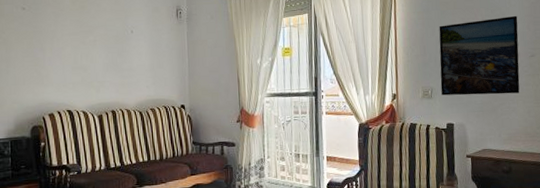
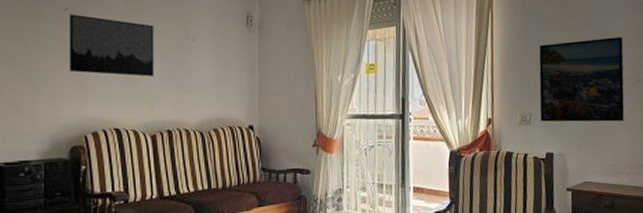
wall art: none [27,13,99,65] -> present [69,14,154,76]

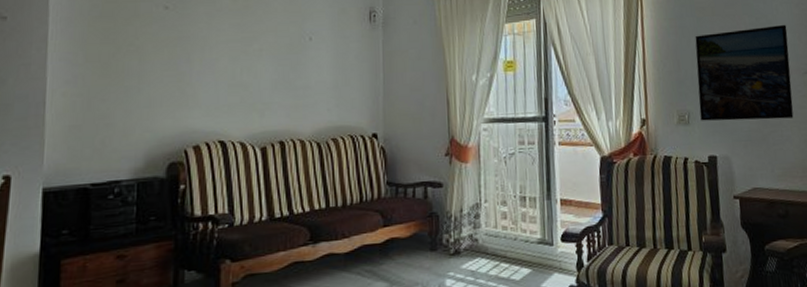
wall art: present [69,14,154,76] -> none [169,13,265,81]

